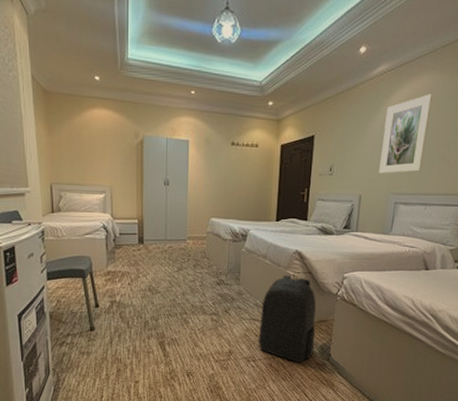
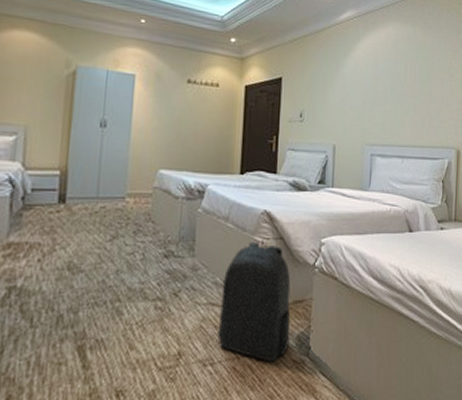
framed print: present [379,94,432,174] -> none [352,43,398,123]

